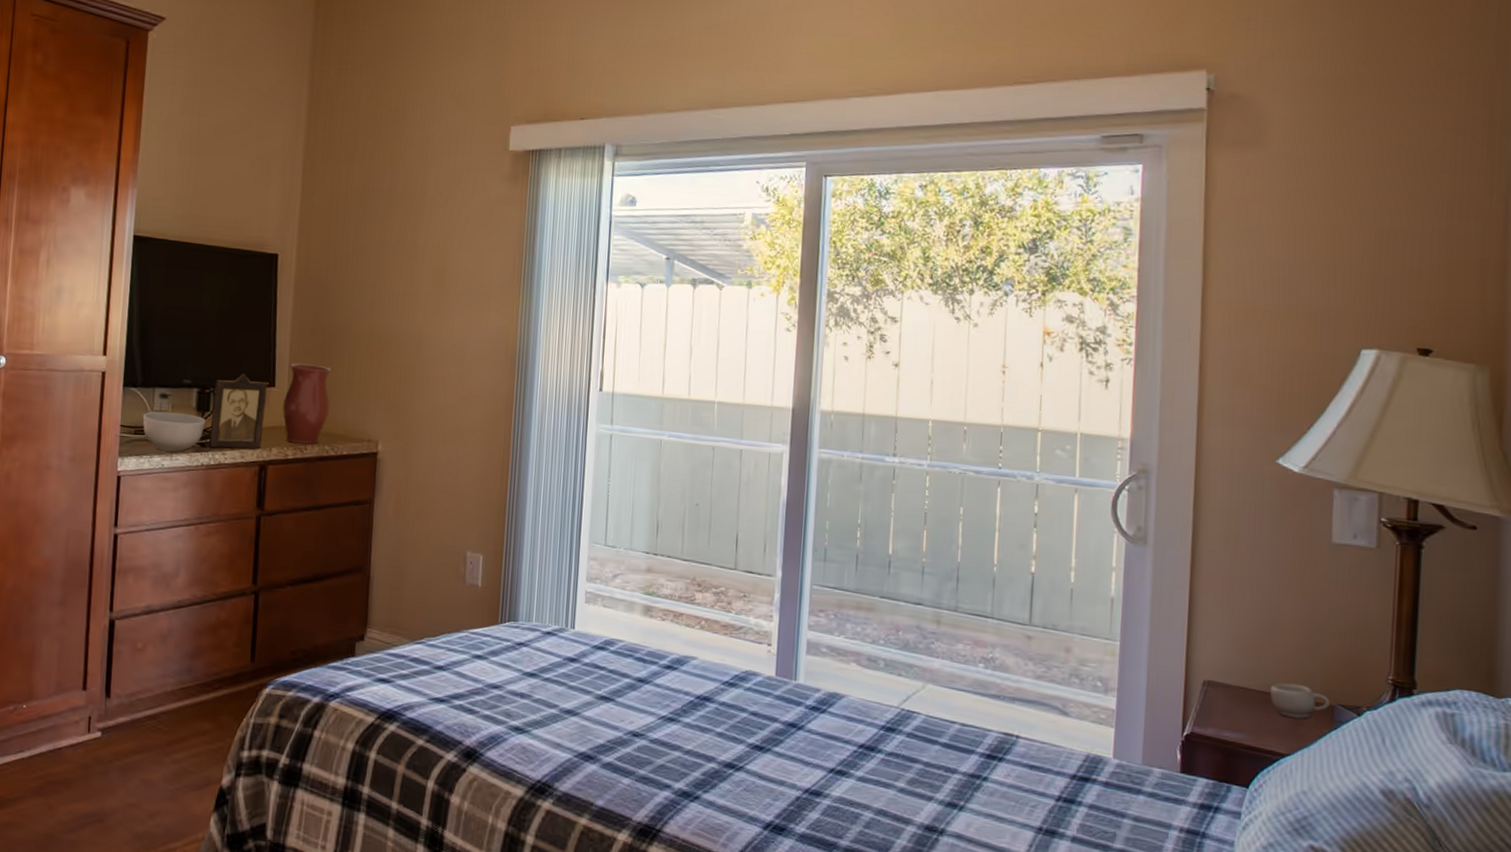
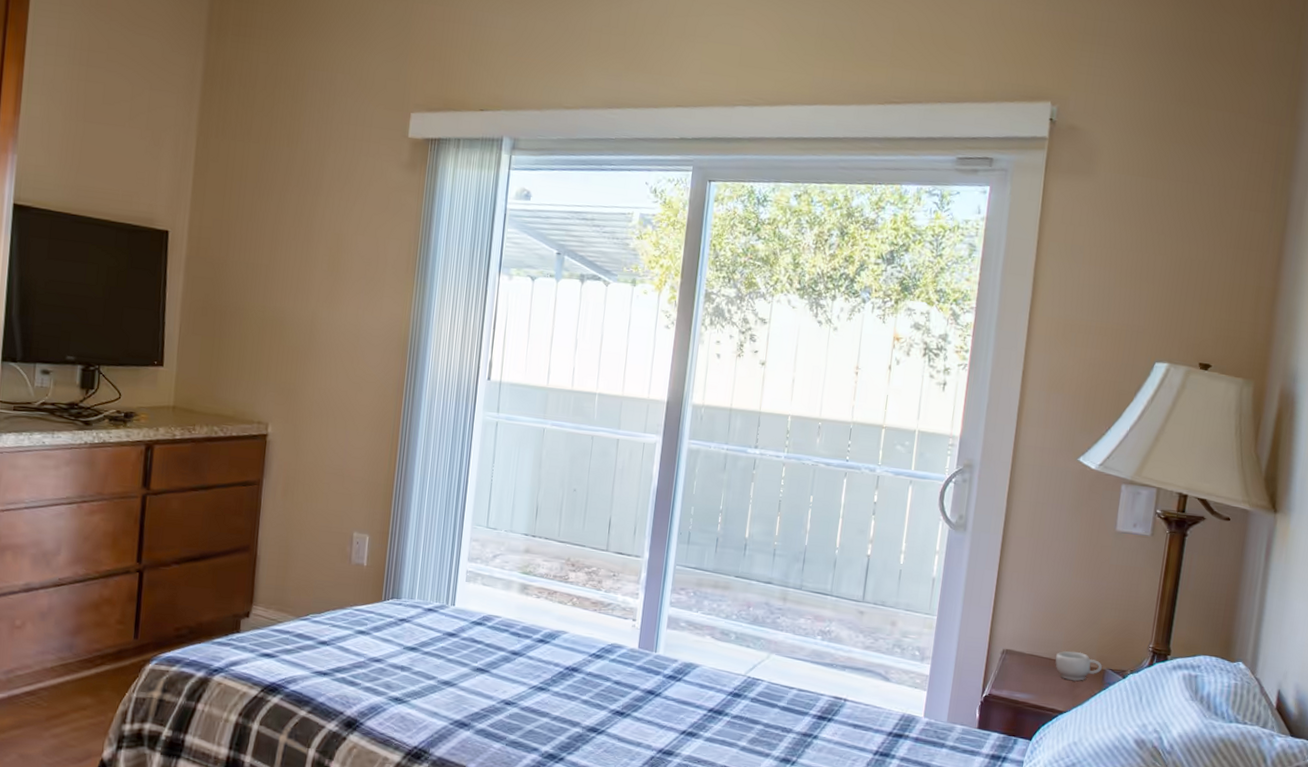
bowl: present [142,411,206,453] -> none [22,388,90,430]
photo frame: present [205,373,267,450] -> none [89,351,155,429]
vase: present [282,363,332,445] -> none [170,343,222,426]

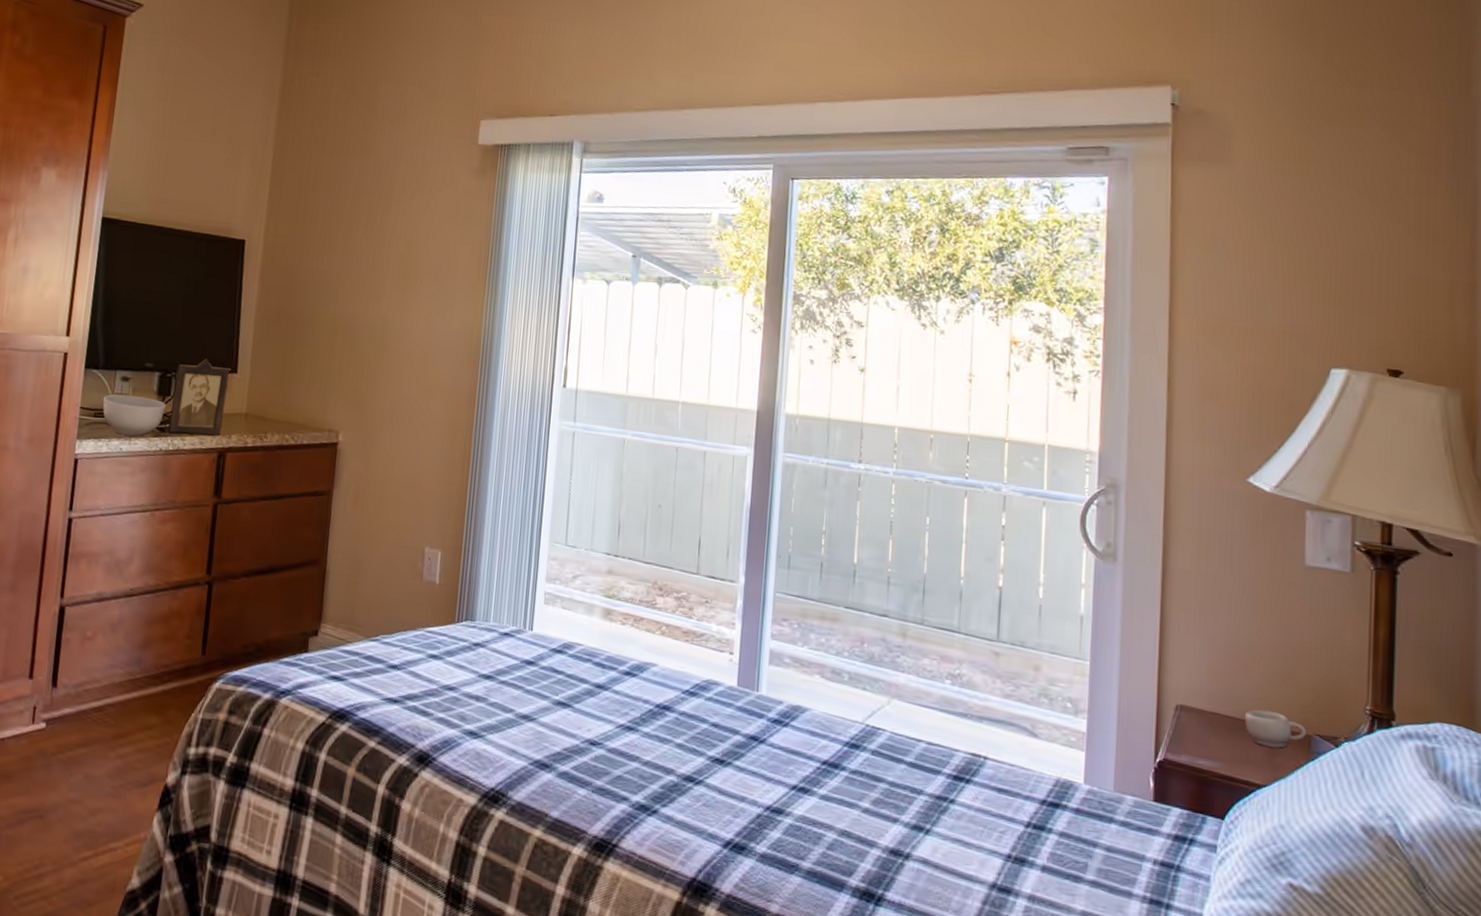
bowl: none [22,388,90,430] -> present [102,394,166,437]
photo frame: none [89,351,155,429] -> present [165,358,230,436]

